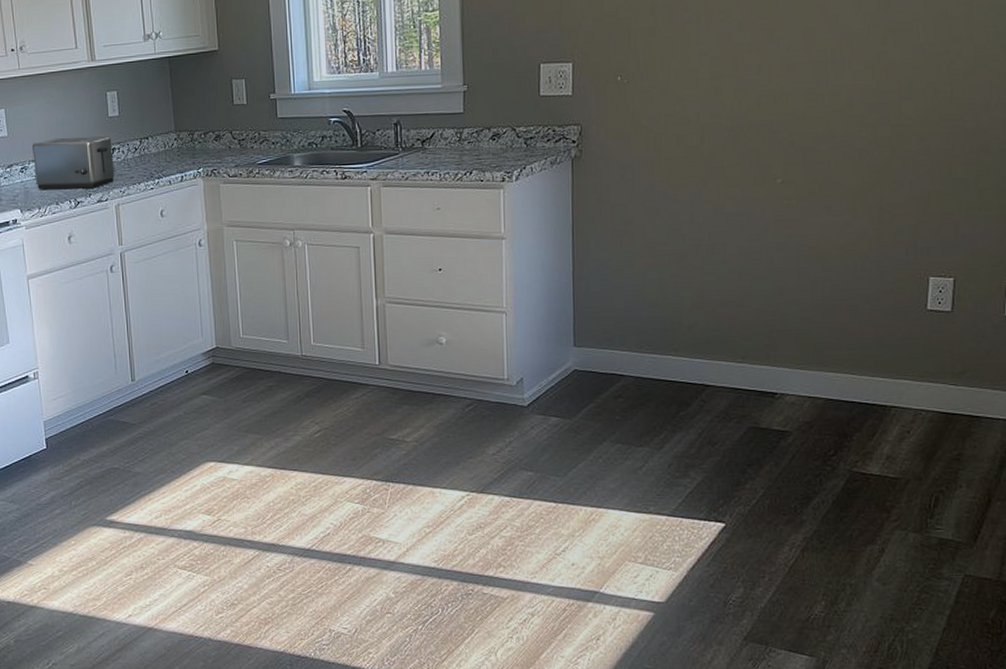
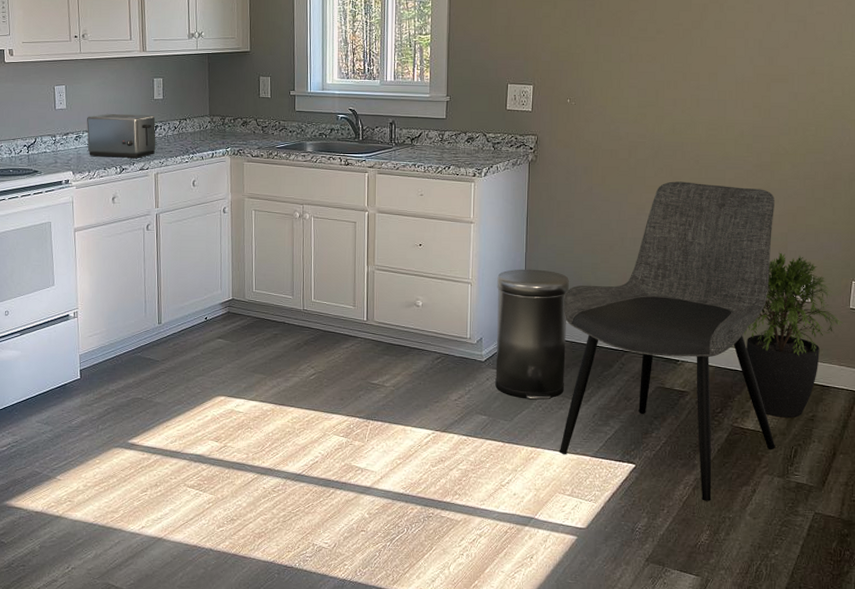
pedal bin: none [538,290,630,450] -> present [495,269,569,400]
dining chair: none [623,169,909,565] -> present [559,181,776,501]
potted plant: none [863,250,997,459] -> present [744,252,843,418]

